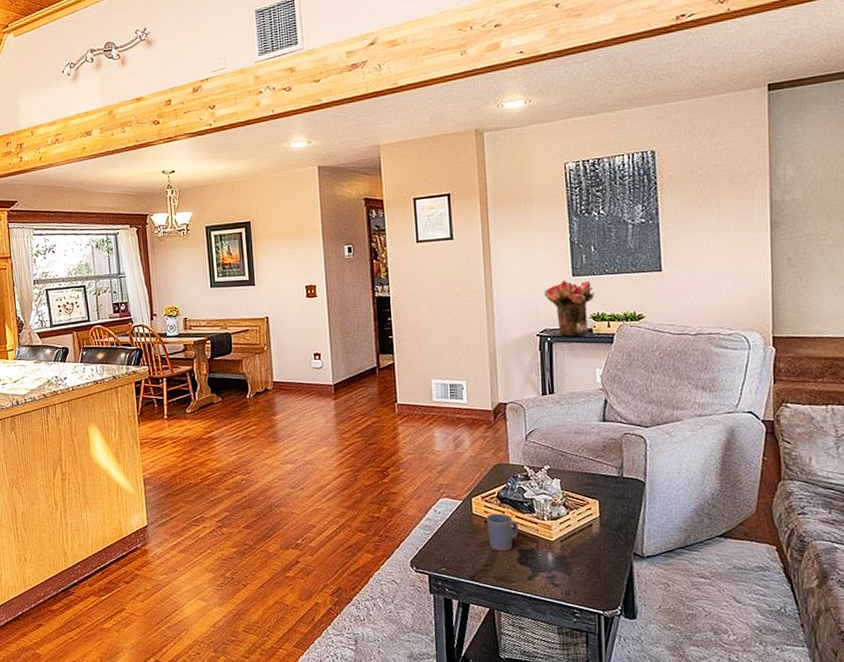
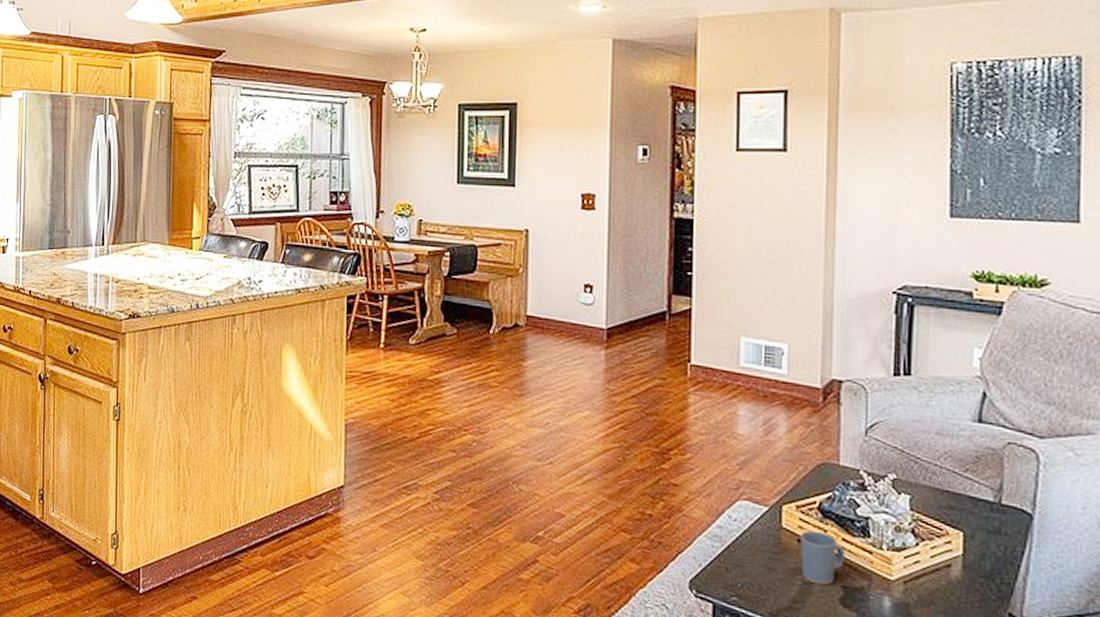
bouquet: present [543,280,594,337] -> none [907,221,979,301]

